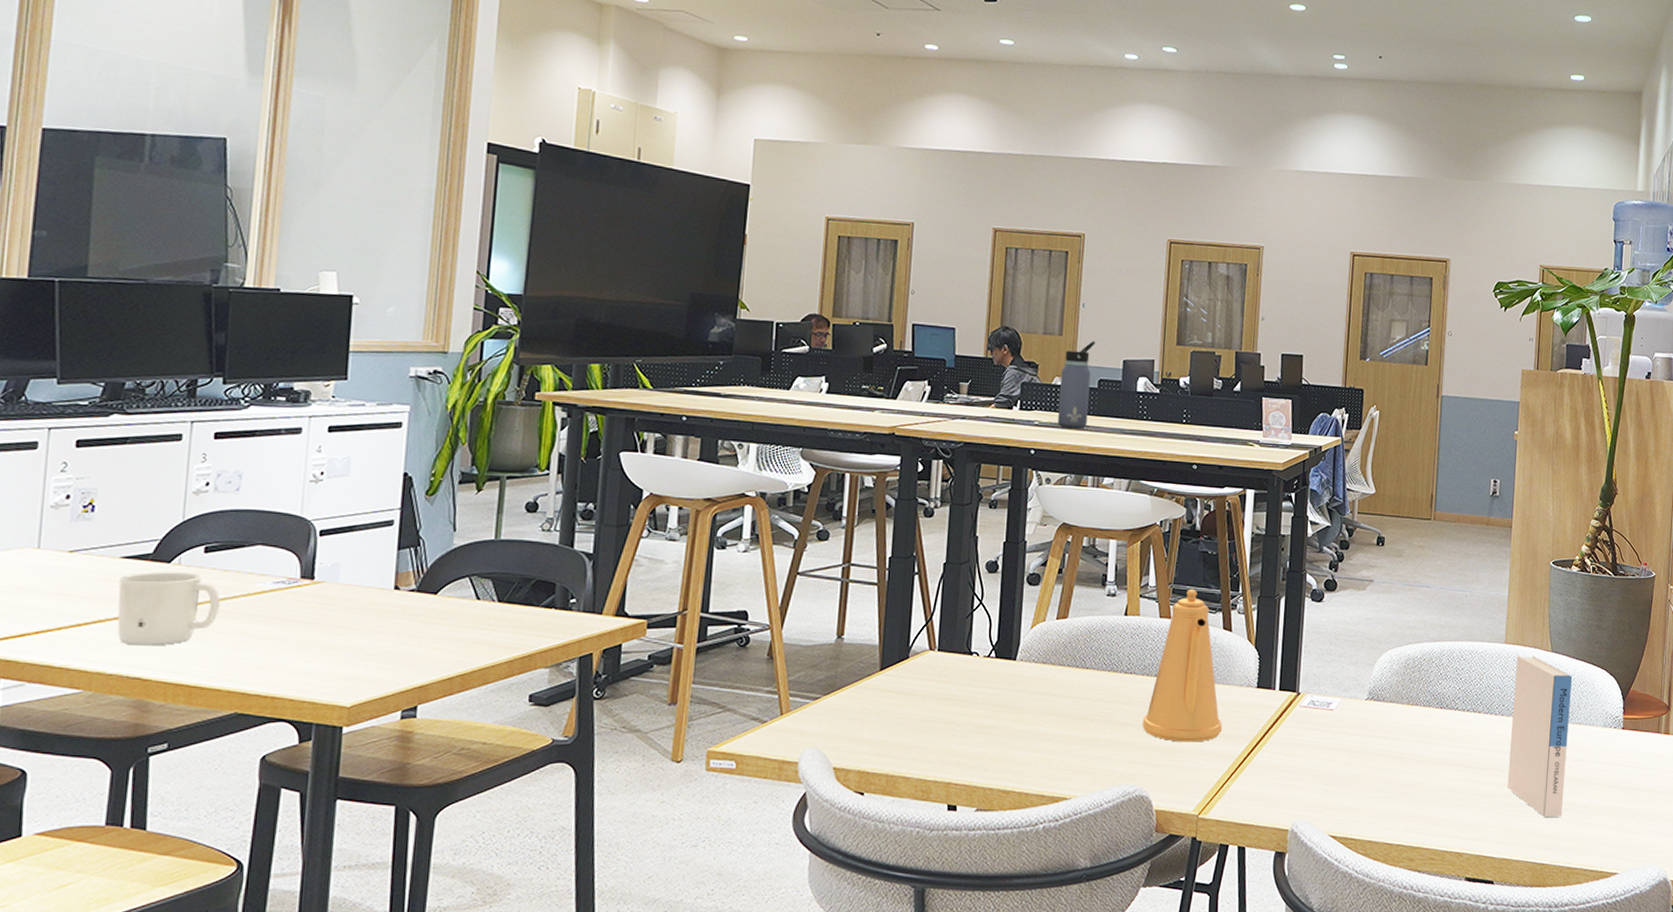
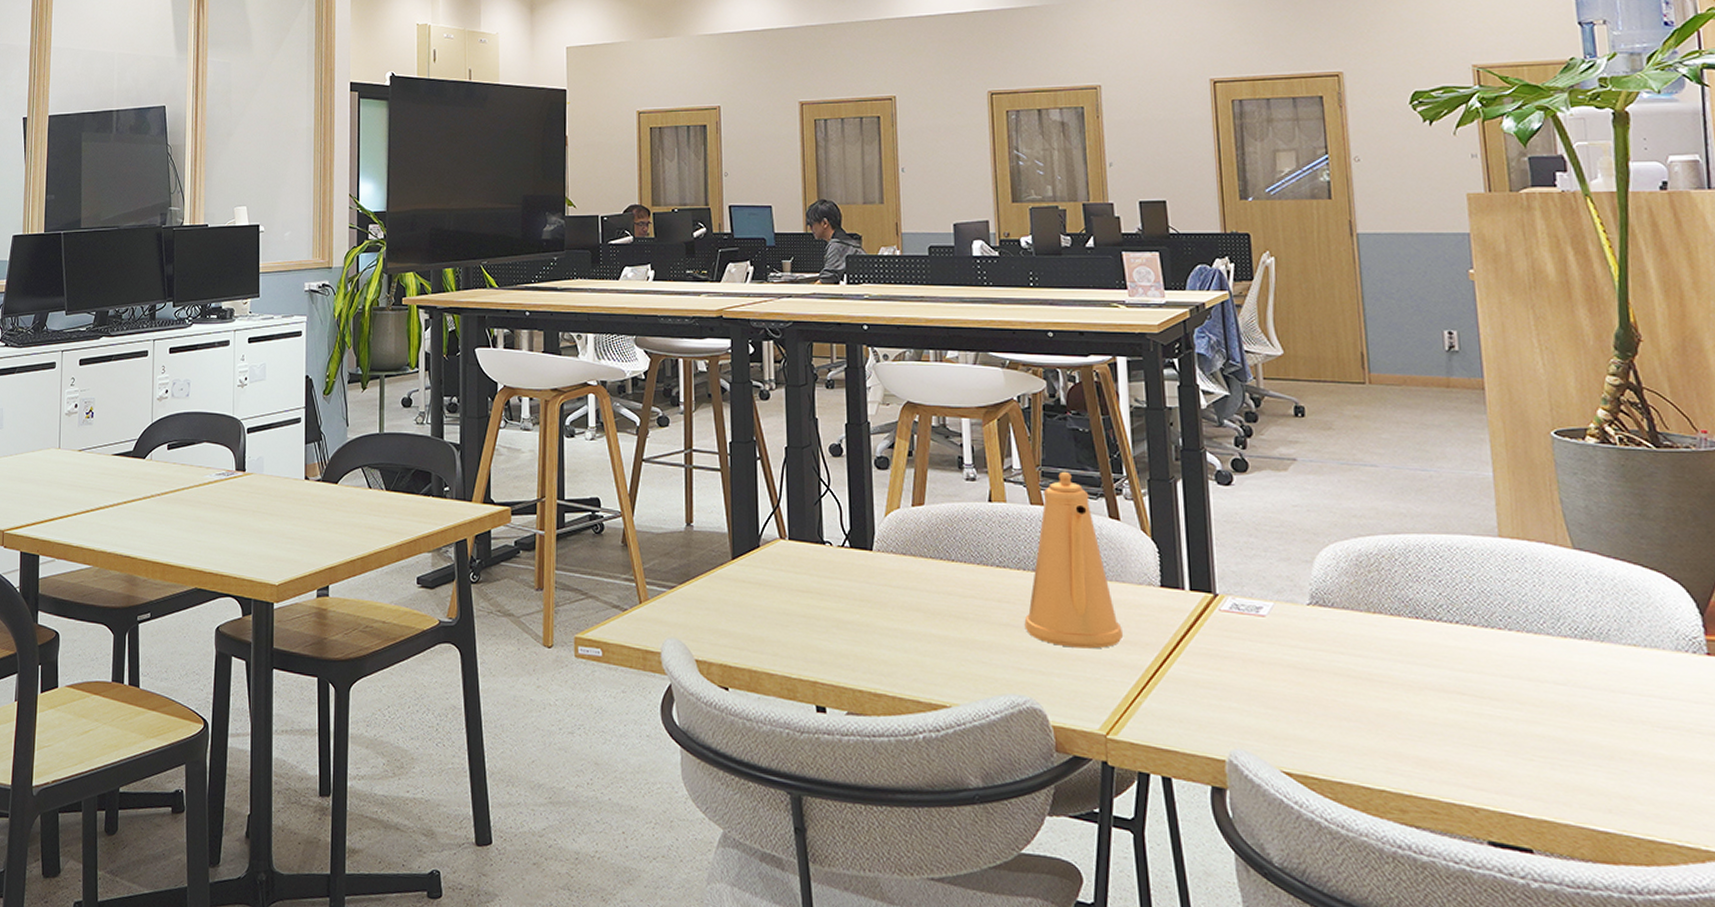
mug: present [117,571,220,646] -> none [111,466,180,529]
water bottle: present [1058,341,1096,429] -> none [887,206,922,300]
book: present [1507,655,1572,817] -> none [1520,552,1628,770]

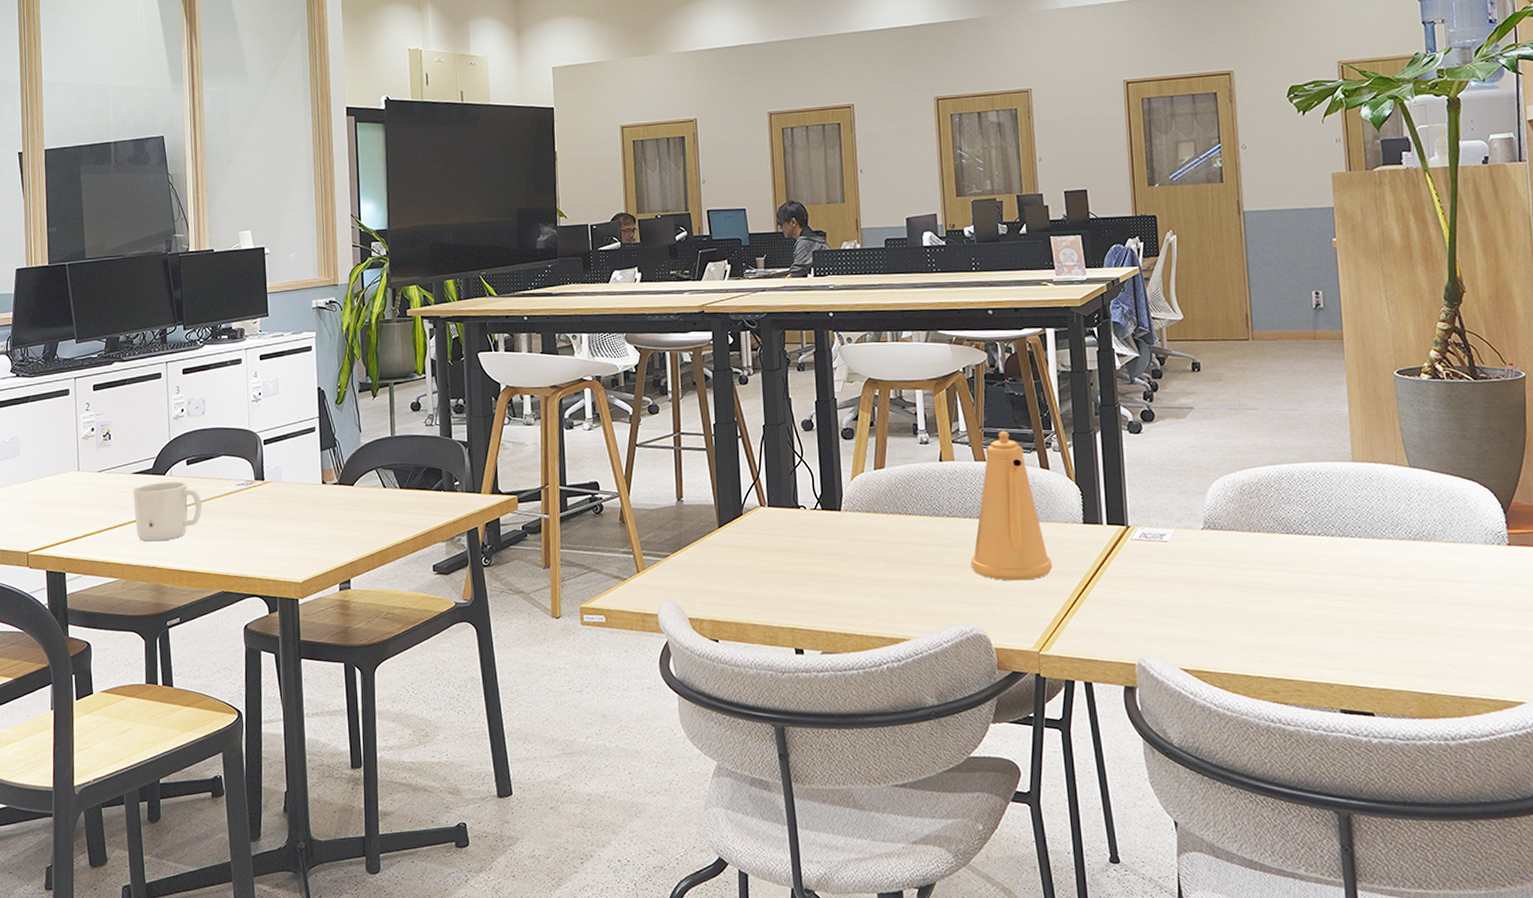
mug: none [111,466,180,529] -> present [133,481,202,542]

